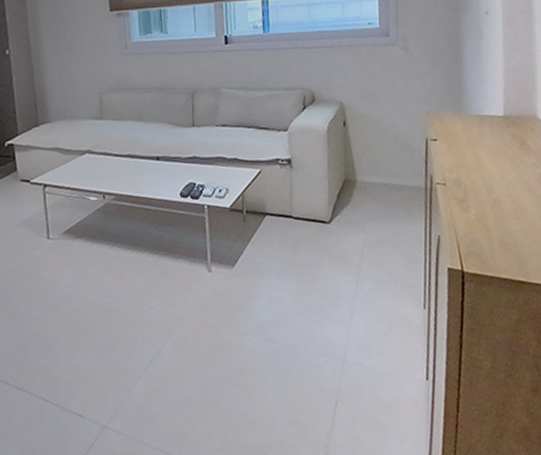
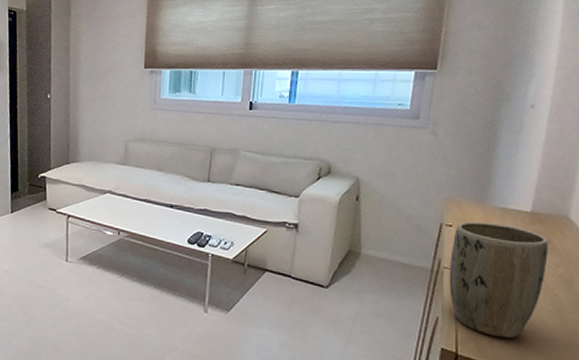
plant pot: none [439,131,527,247] -> present [449,221,548,339]

